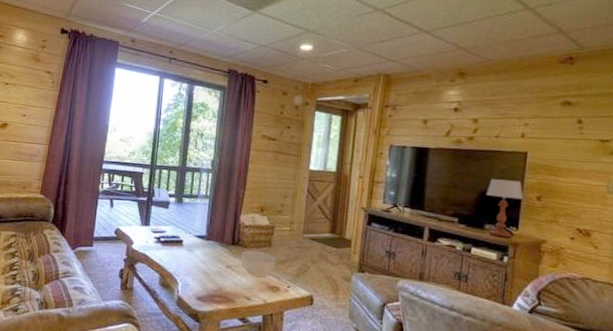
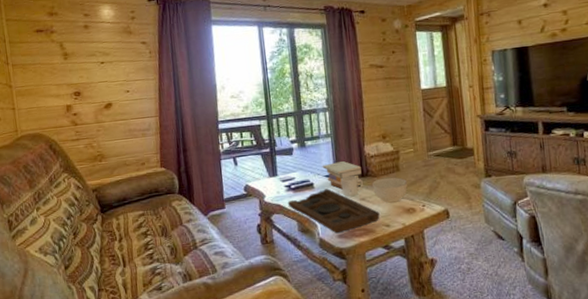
decorative tray: none [154,248,243,296] -> present [287,188,380,234]
books: none [195,224,233,254] -> present [322,161,362,190]
mug: none [209,240,233,263] -> present [340,175,364,197]

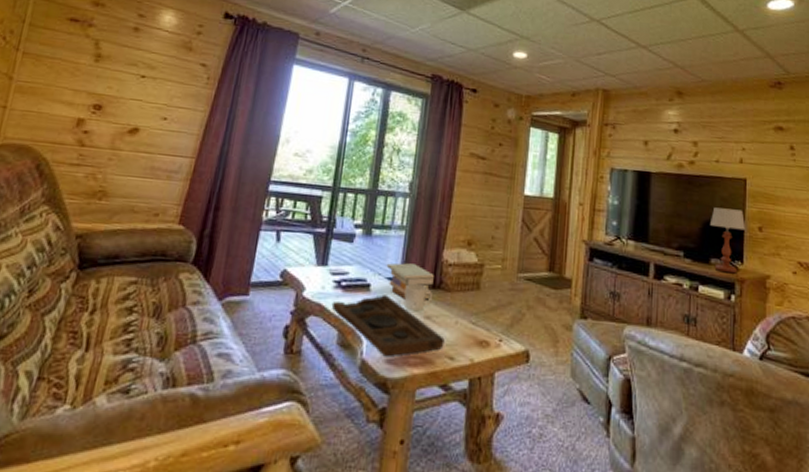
bowl: present [371,177,408,203] -> none [442,294,487,329]

